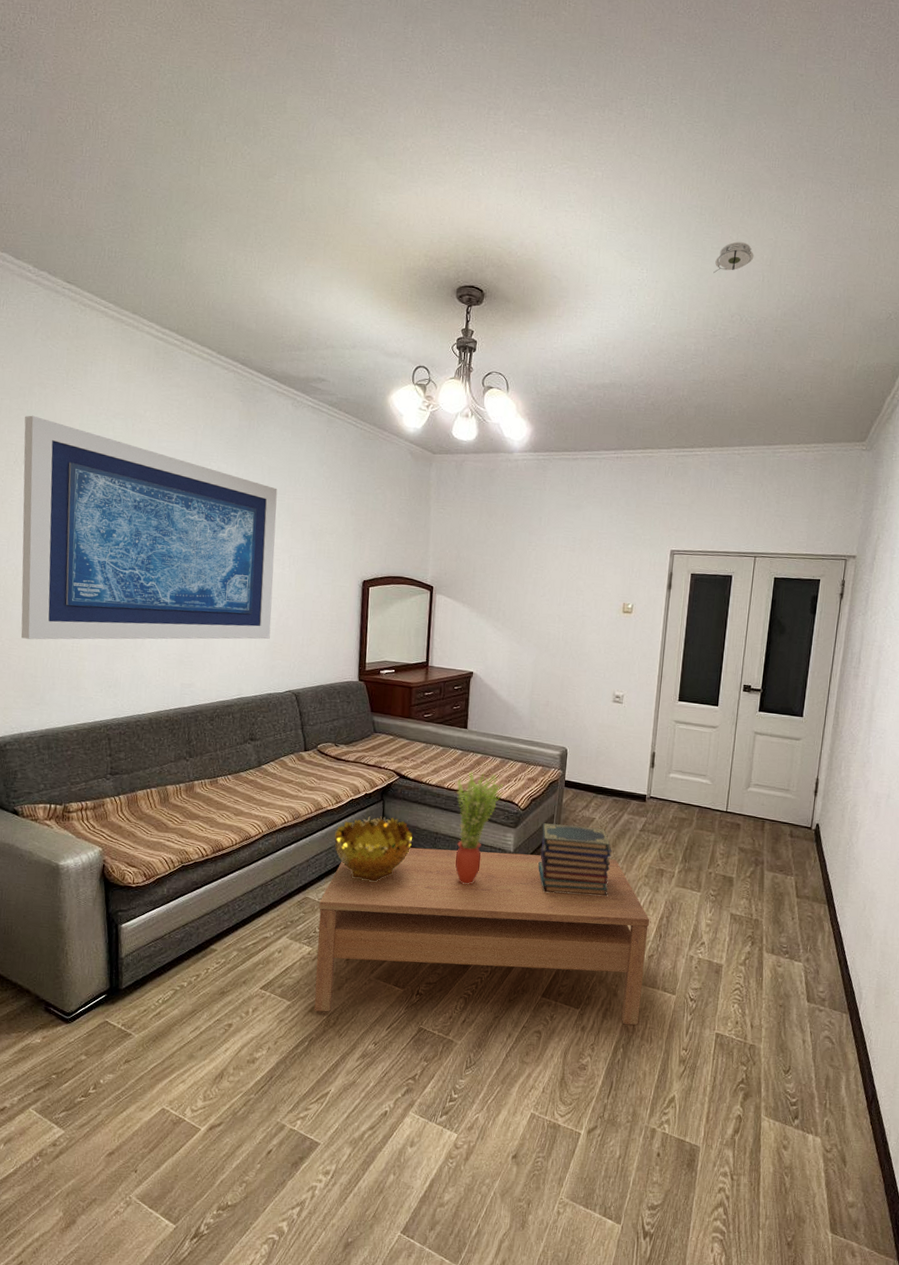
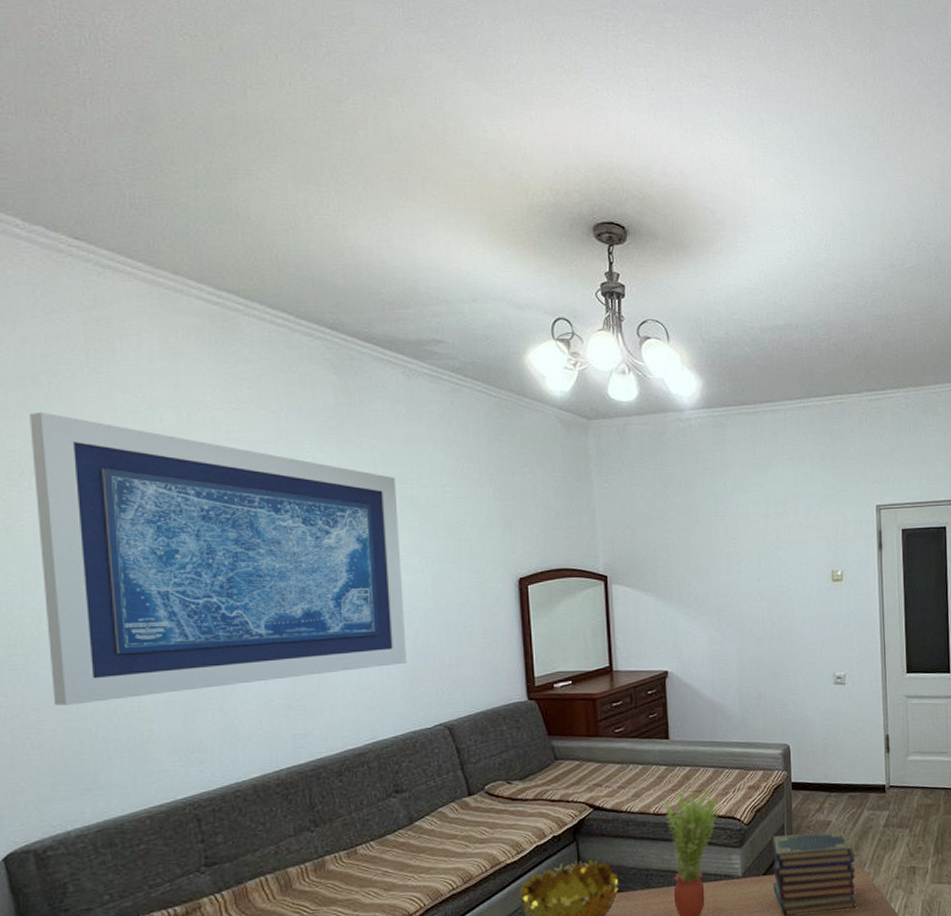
smoke detector: present [713,241,754,274] -> none [882,163,923,199]

